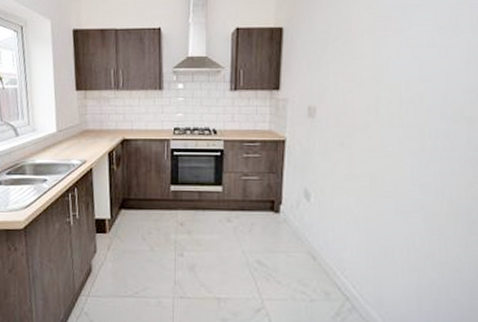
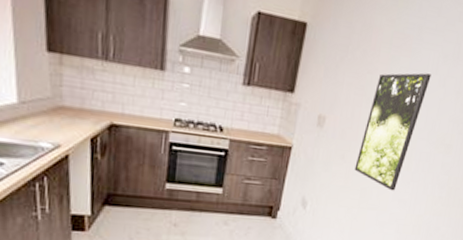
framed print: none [357,48,429,175] -> present [354,73,431,191]

